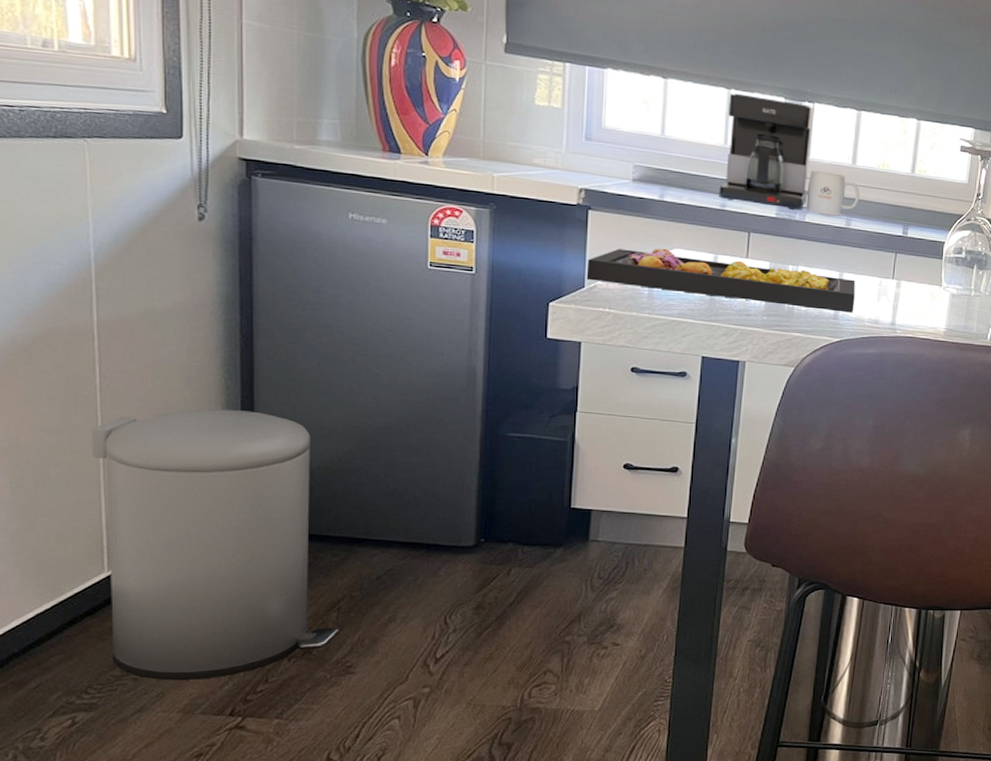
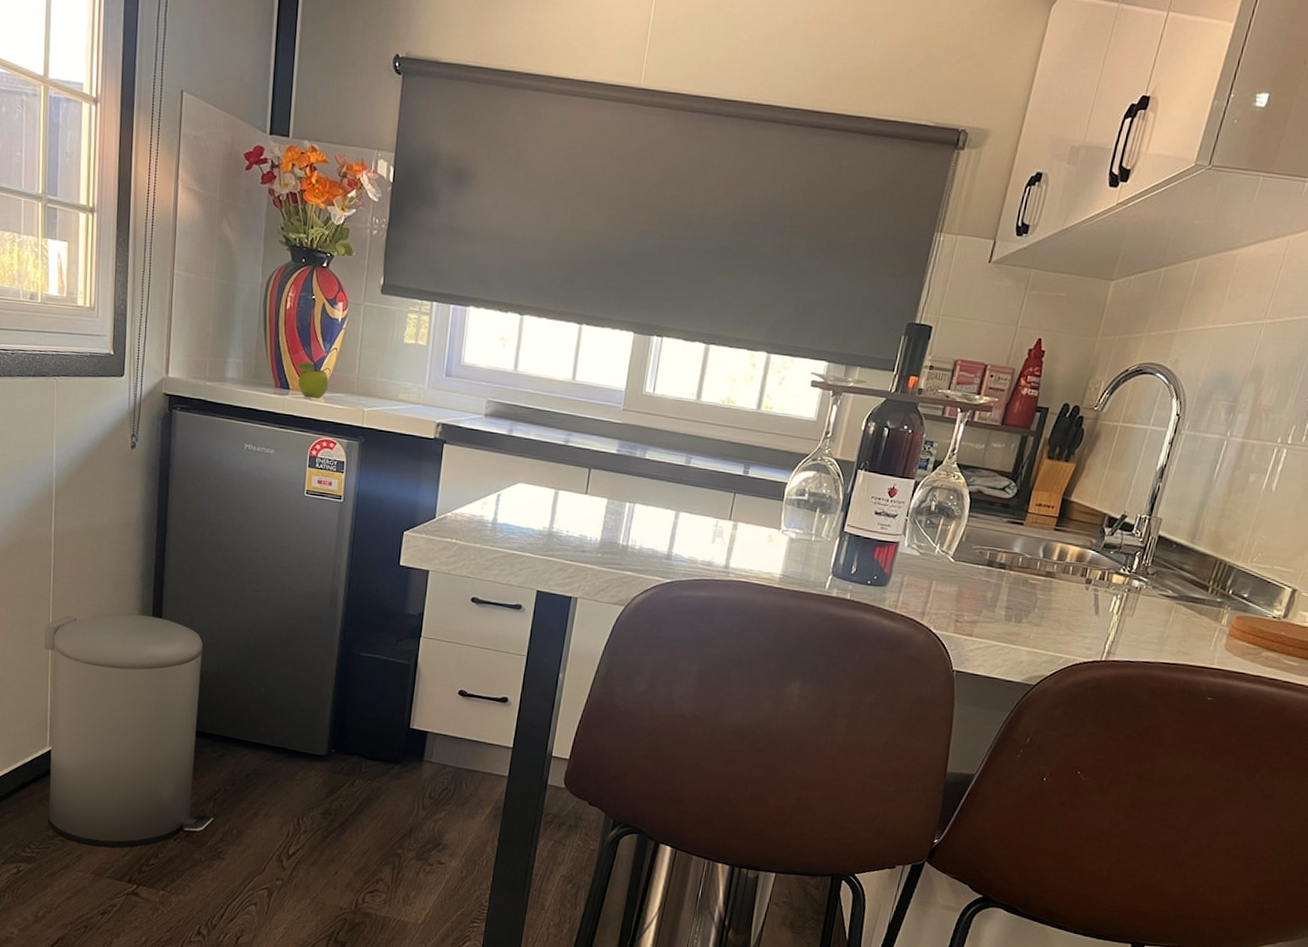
fruit: none [408,122,449,164] -> present [297,361,329,399]
food tray: present [586,248,855,313] -> none [437,482,691,554]
coffee maker: present [719,93,814,210] -> none [563,328,663,447]
mug: present [806,171,860,217] -> none [647,407,702,454]

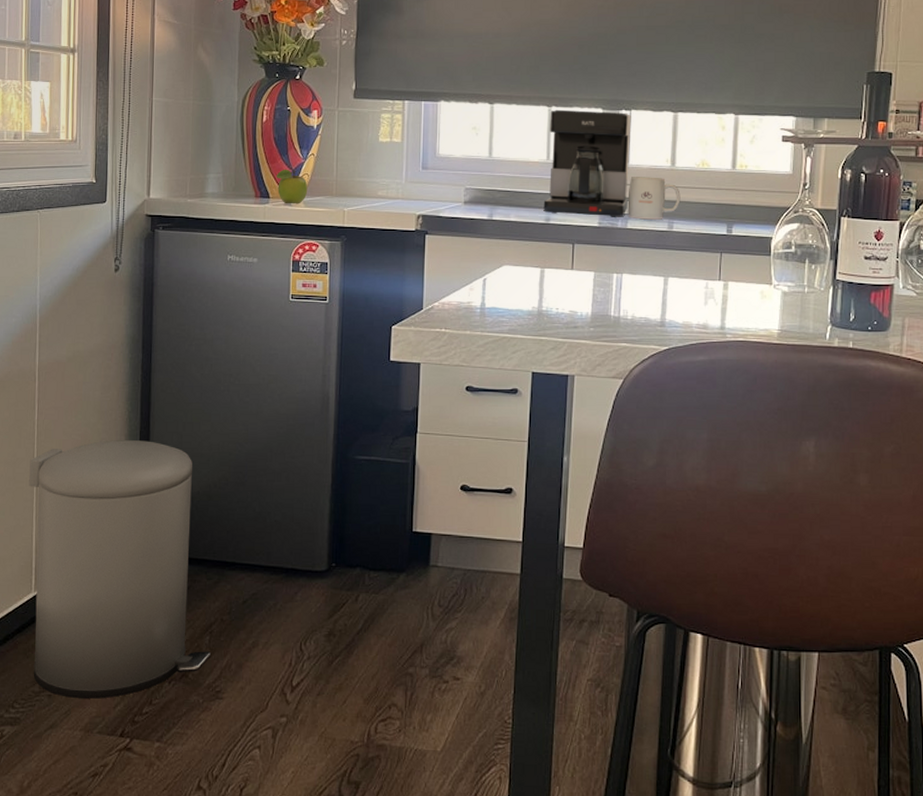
coffee maker: none [563,328,663,447] -> present [543,109,631,217]
mug: none [647,407,702,454] -> present [628,177,681,221]

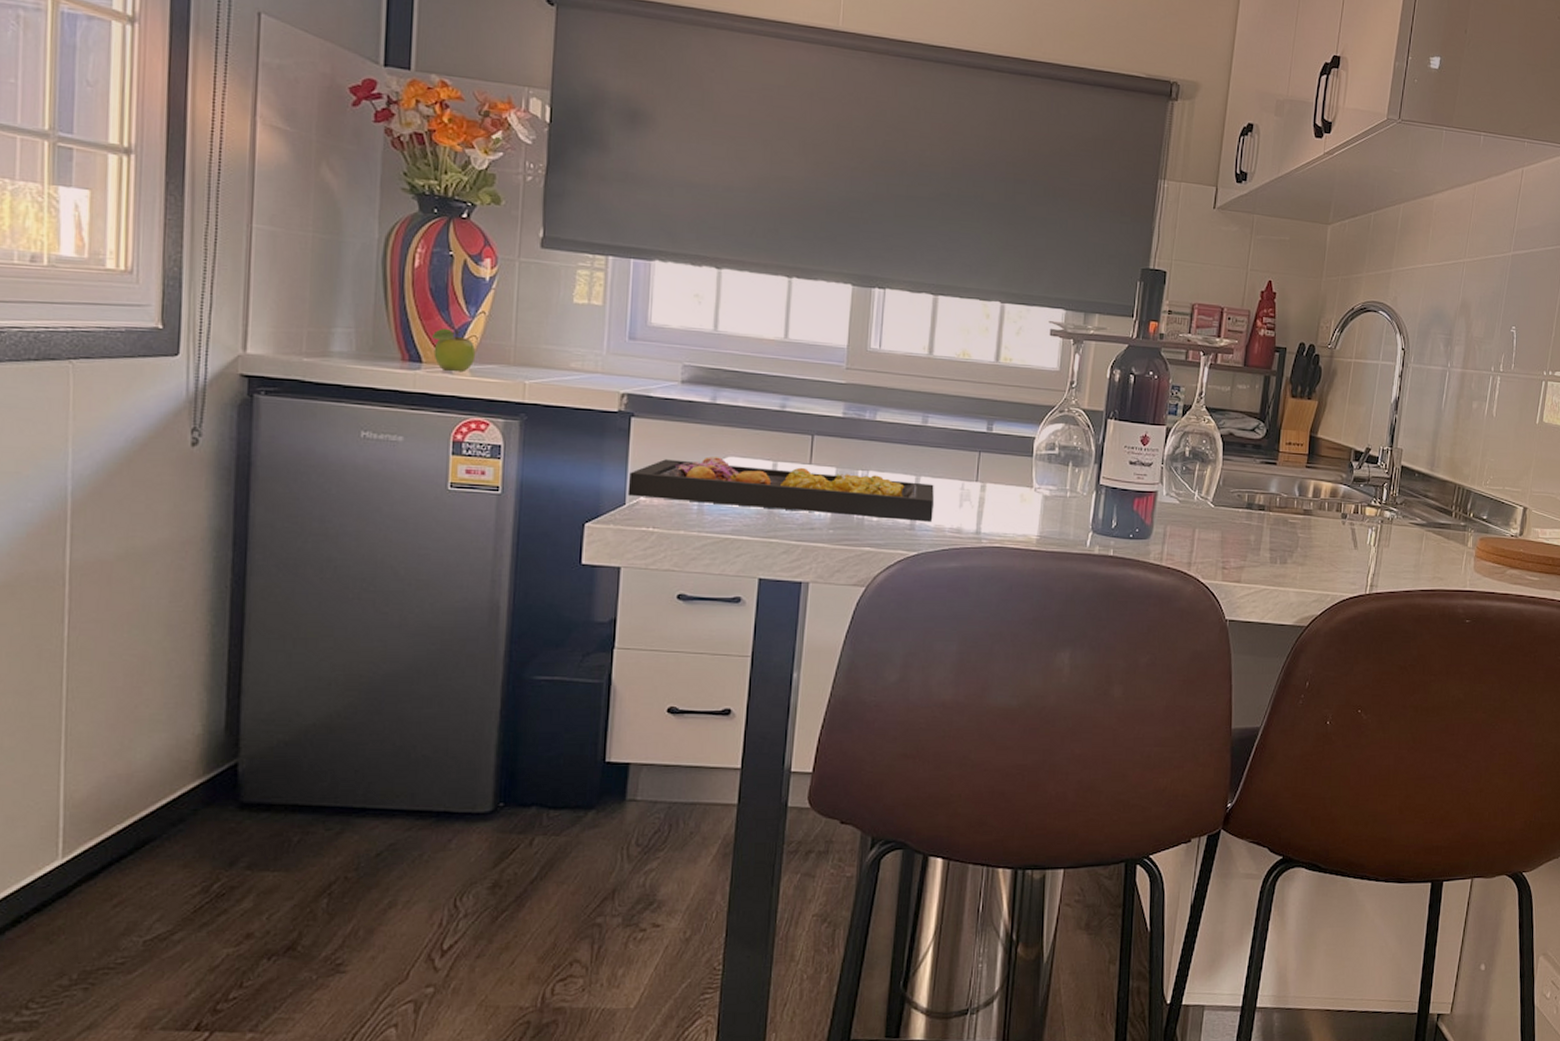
pedal bin: present [29,440,212,699] -> none [53,661,331,989]
food tray: none [424,266,681,319] -> present [627,457,934,522]
coffee maker: present [543,109,631,217] -> none [778,281,885,408]
mug: present [628,177,681,221] -> none [877,363,938,414]

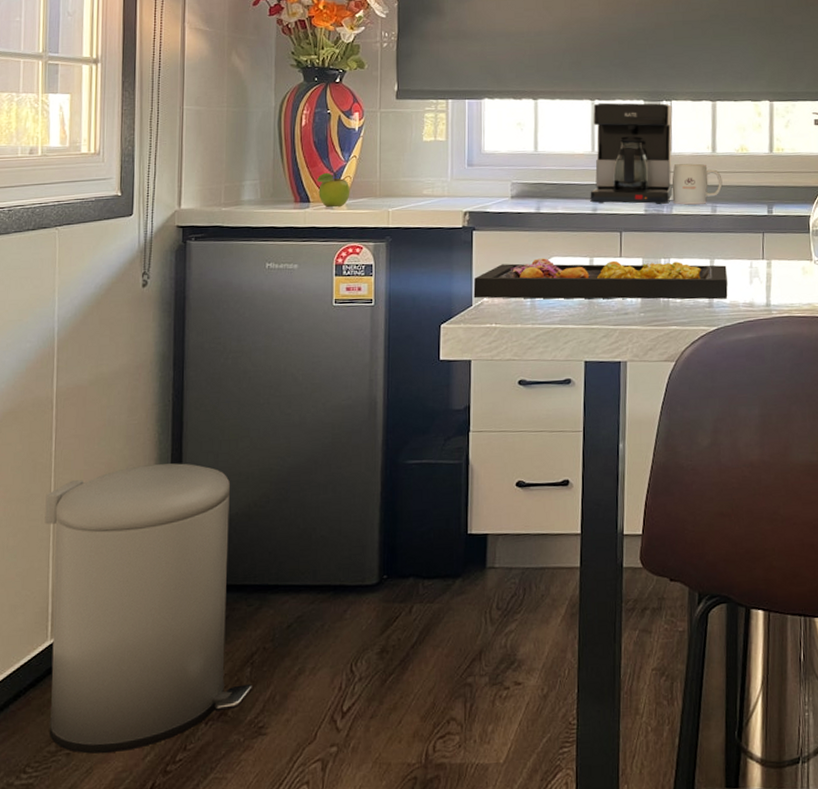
pedal bin: none [53,661,331,989] -> present [45,463,253,754]
coffee maker: none [778,281,885,408] -> present [590,102,672,204]
mug: none [877,363,938,414] -> present [672,163,723,206]

